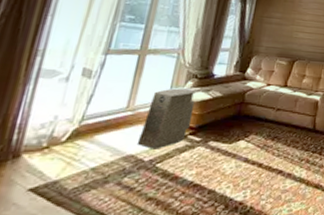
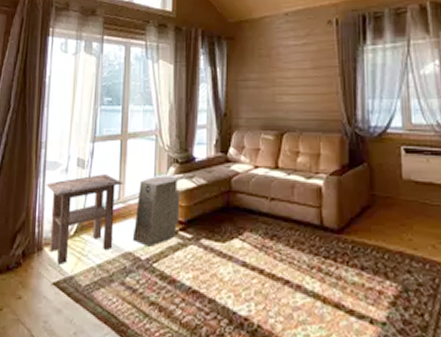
side table: none [30,84,136,170] -> present [46,174,124,265]

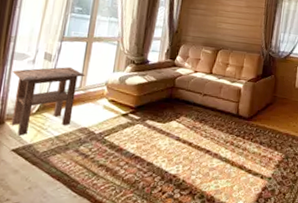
air purifier: present [133,176,180,247] -> none [90,72,134,124]

